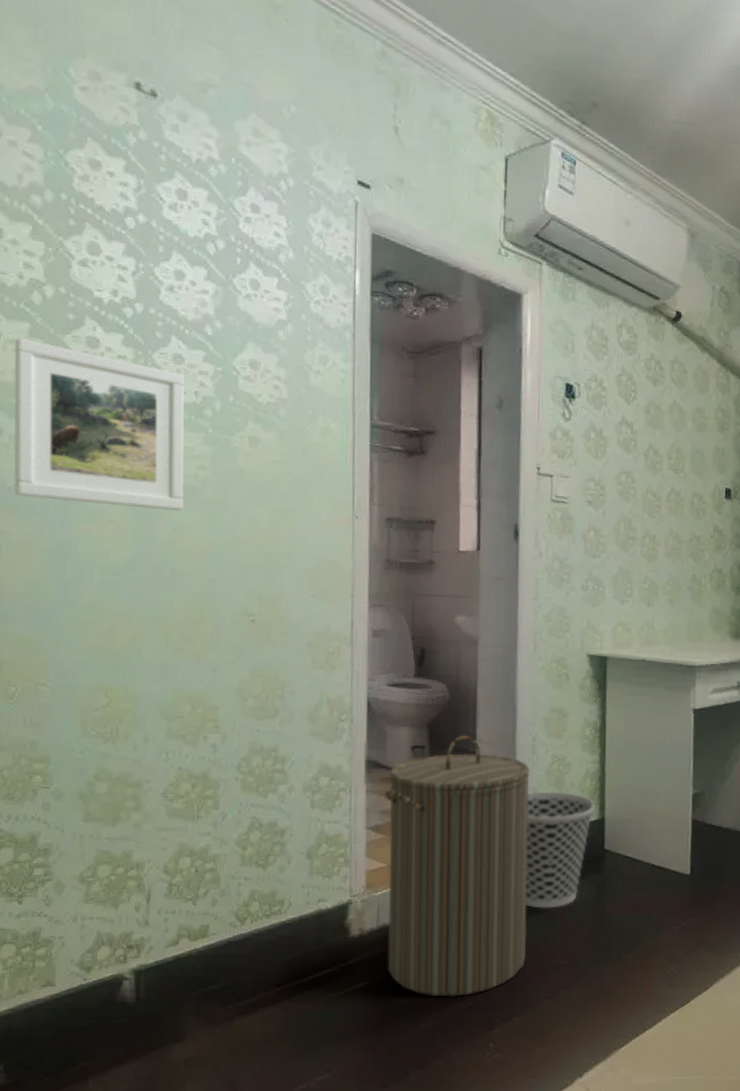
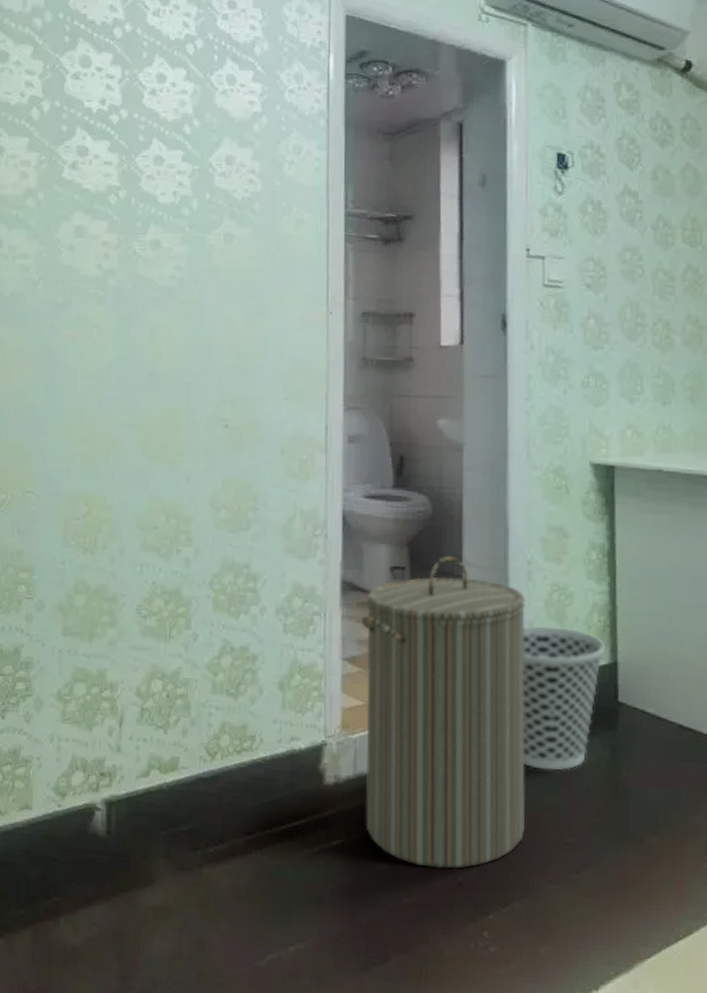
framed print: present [14,338,185,511] -> none [11,152,165,314]

